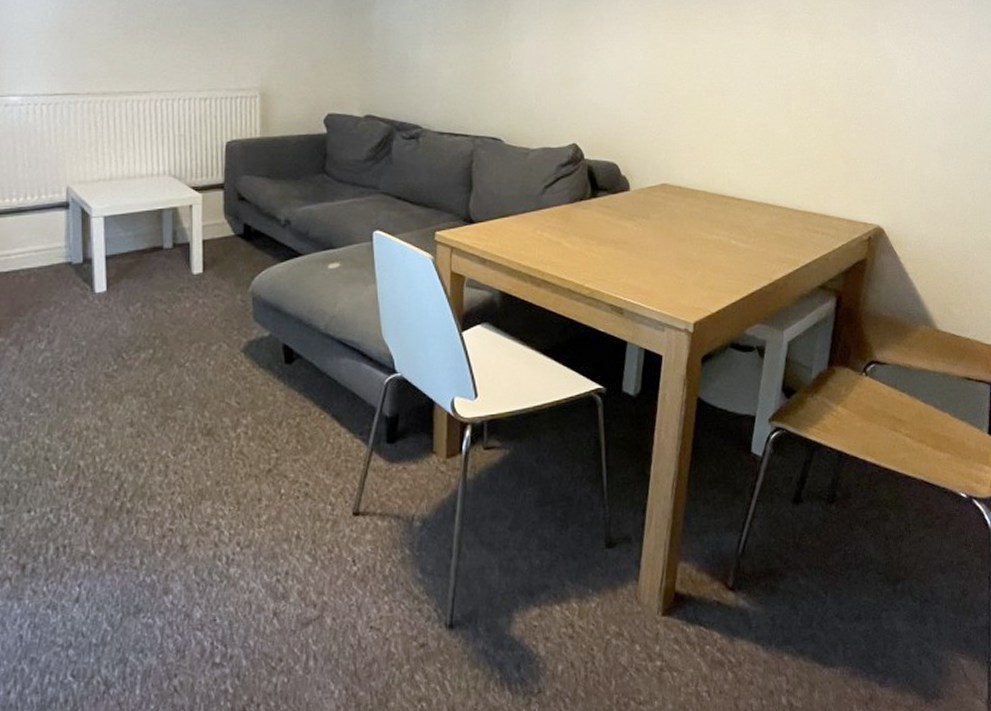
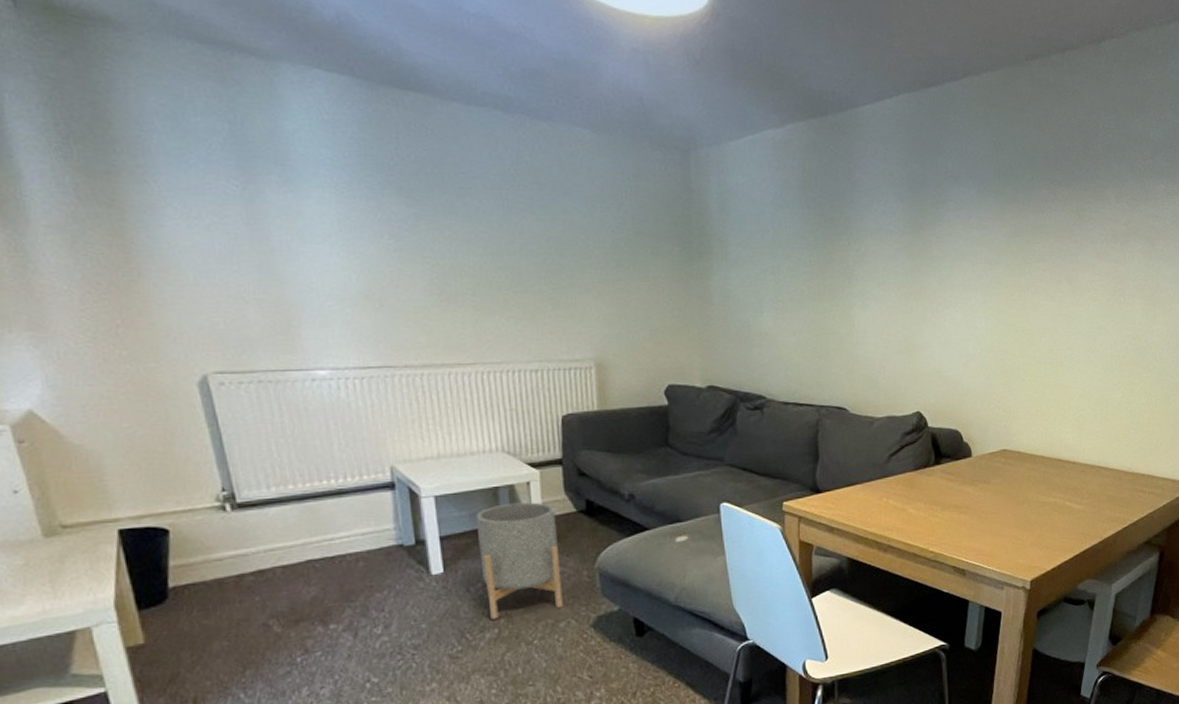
planter: none [140,225,216,340] -> present [475,502,563,620]

